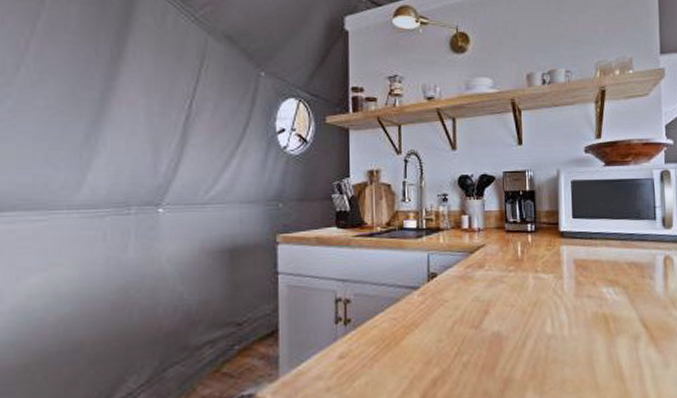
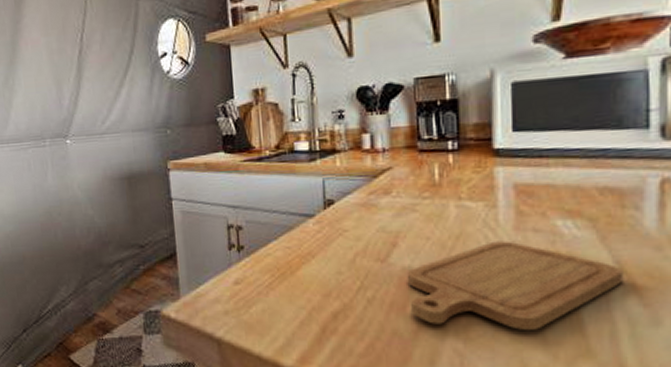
chopping board: none [496,305,646,382] -> present [406,241,624,330]

